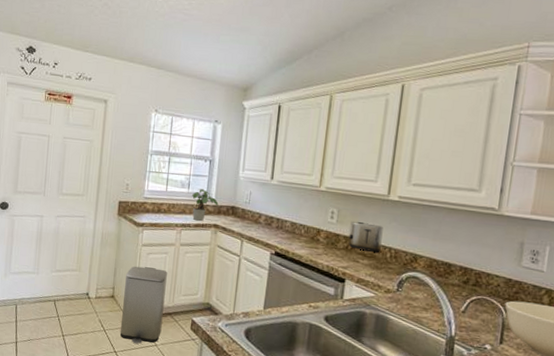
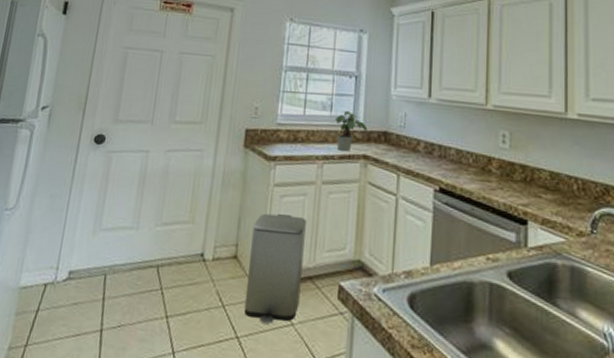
toaster: present [348,220,384,253] -> none [526,145,565,184]

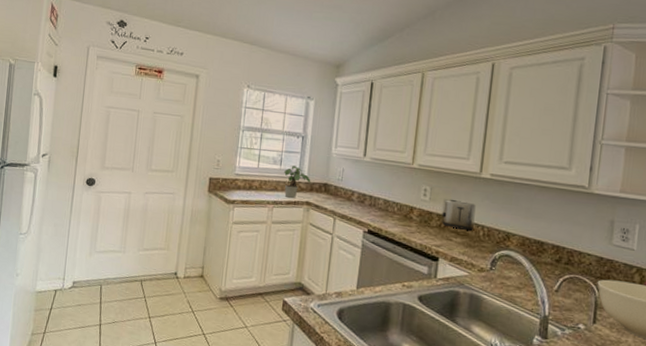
pedal bin: present [244,213,306,324] -> none [209,244,258,326]
toaster: none [526,145,565,184] -> present [441,198,476,231]

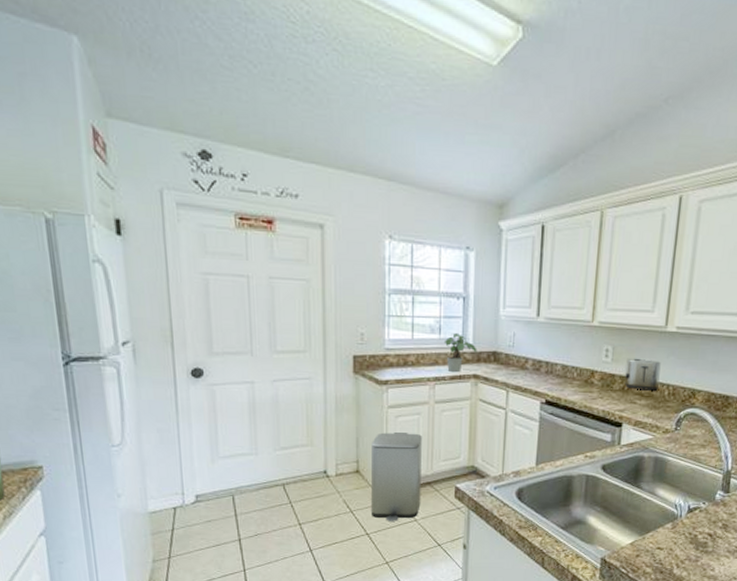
pedal bin: none [209,244,258,326] -> present [370,432,422,521]

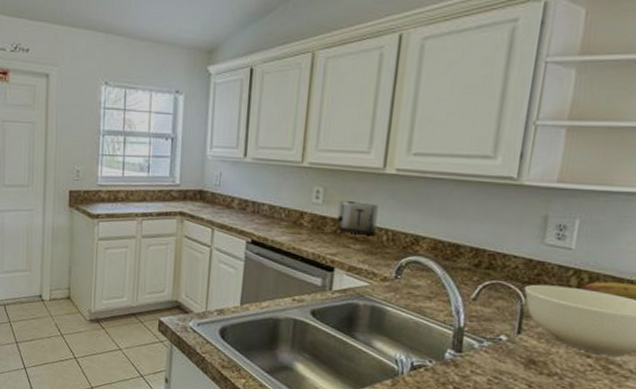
pedal bin: present [370,432,422,521] -> none [79,263,129,349]
potted plant: present [443,333,477,372] -> none [152,172,184,208]

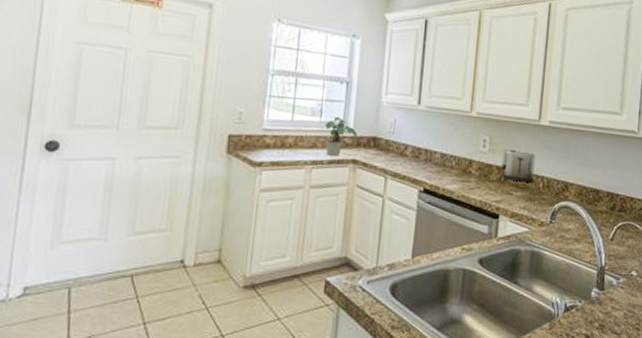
potted plant: none [152,172,184,208] -> present [324,117,358,156]

